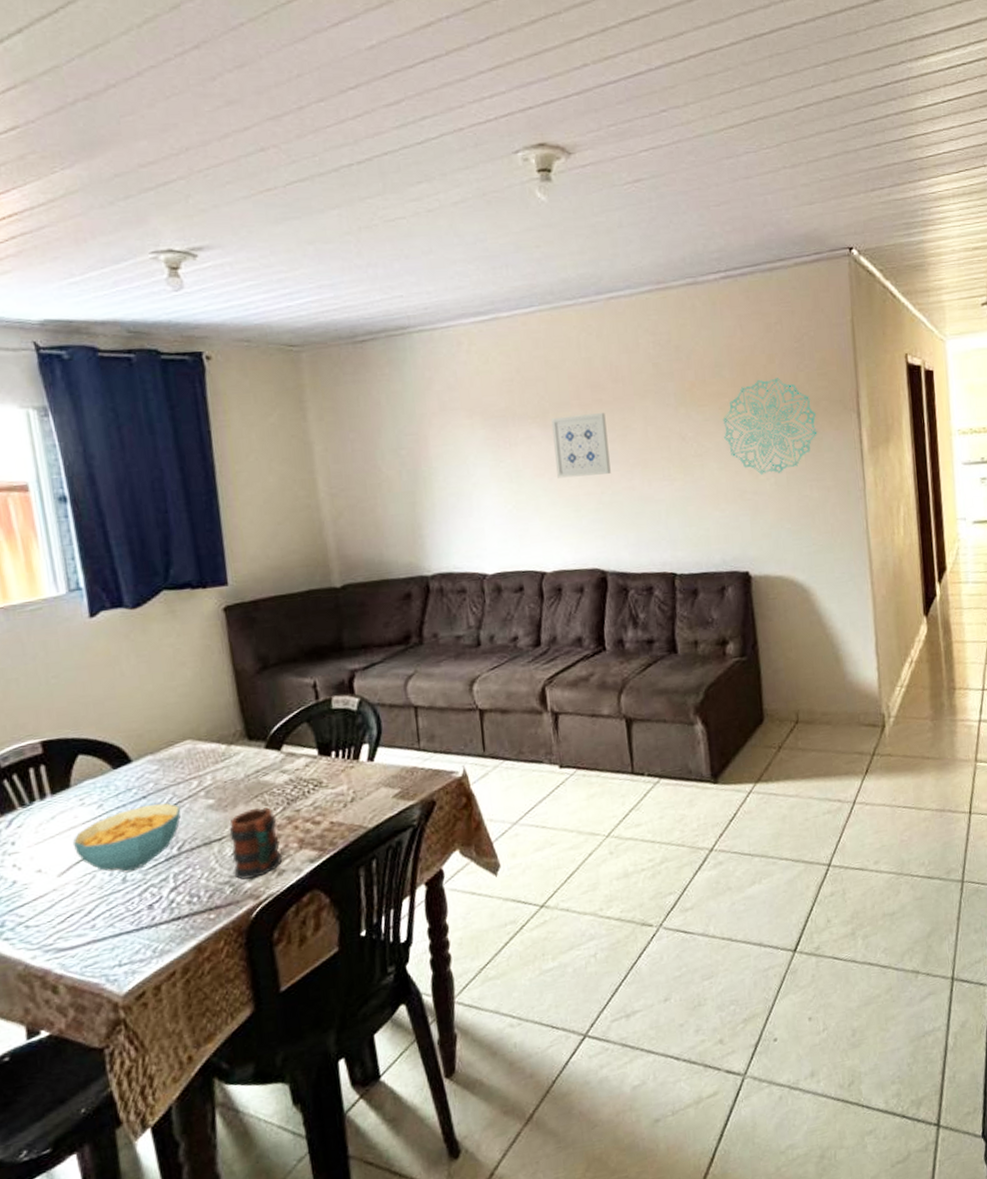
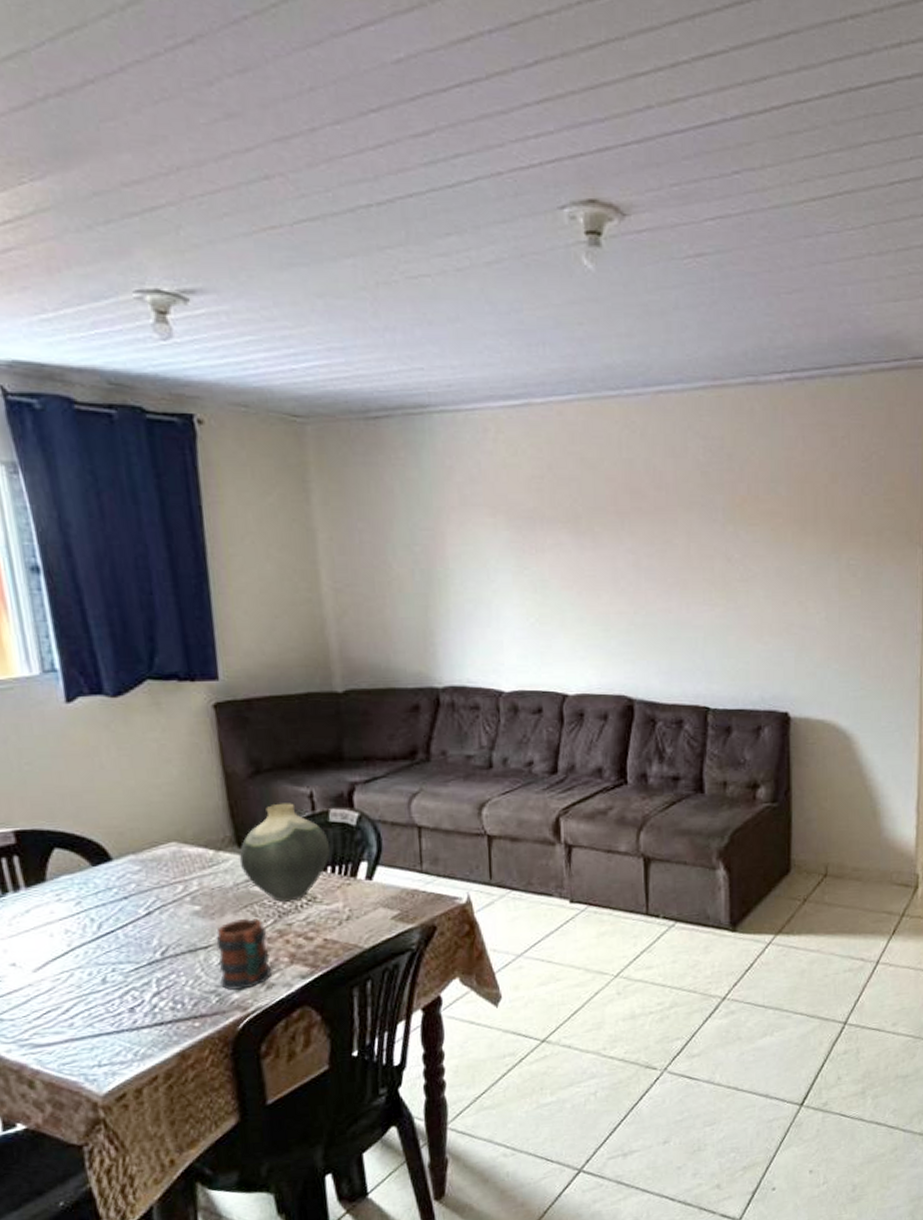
cereal bowl: present [72,803,181,872] -> none [48,905,165,973]
vase: none [249,694,334,789] -> present [239,803,331,902]
wall art: present [551,412,611,478] -> none [584,522,646,593]
wall decoration: present [722,378,818,475] -> none [774,500,878,608]

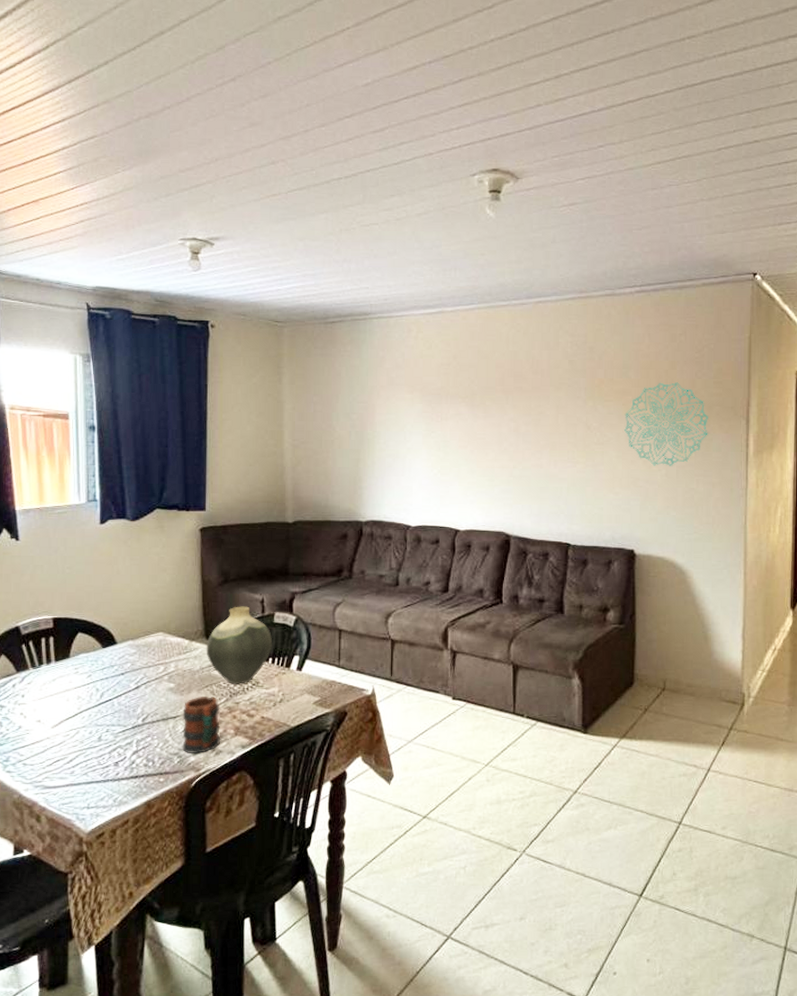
wall decoration: none [774,500,878,608] -> present [624,382,708,466]

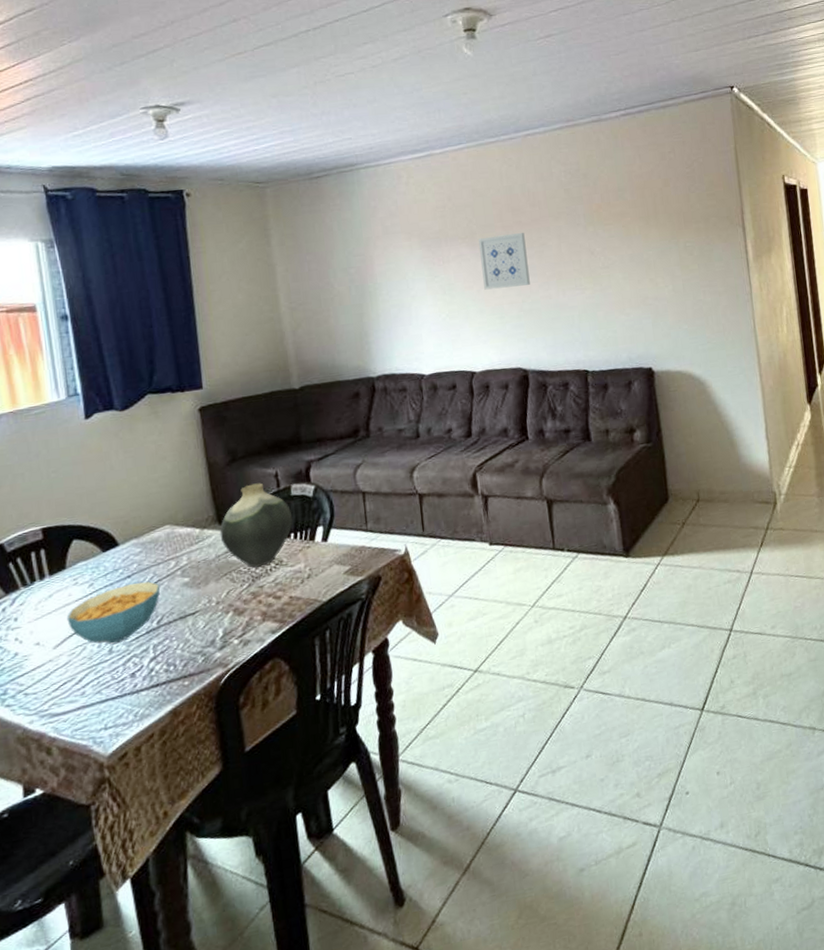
cereal bowl: none [65,680,149,732] -> present [66,581,161,644]
mug: present [182,695,221,754] -> none [202,584,248,650]
wall art: none [478,398,524,451] -> present [479,232,530,290]
wall decoration: present [624,382,708,466] -> none [625,199,708,283]

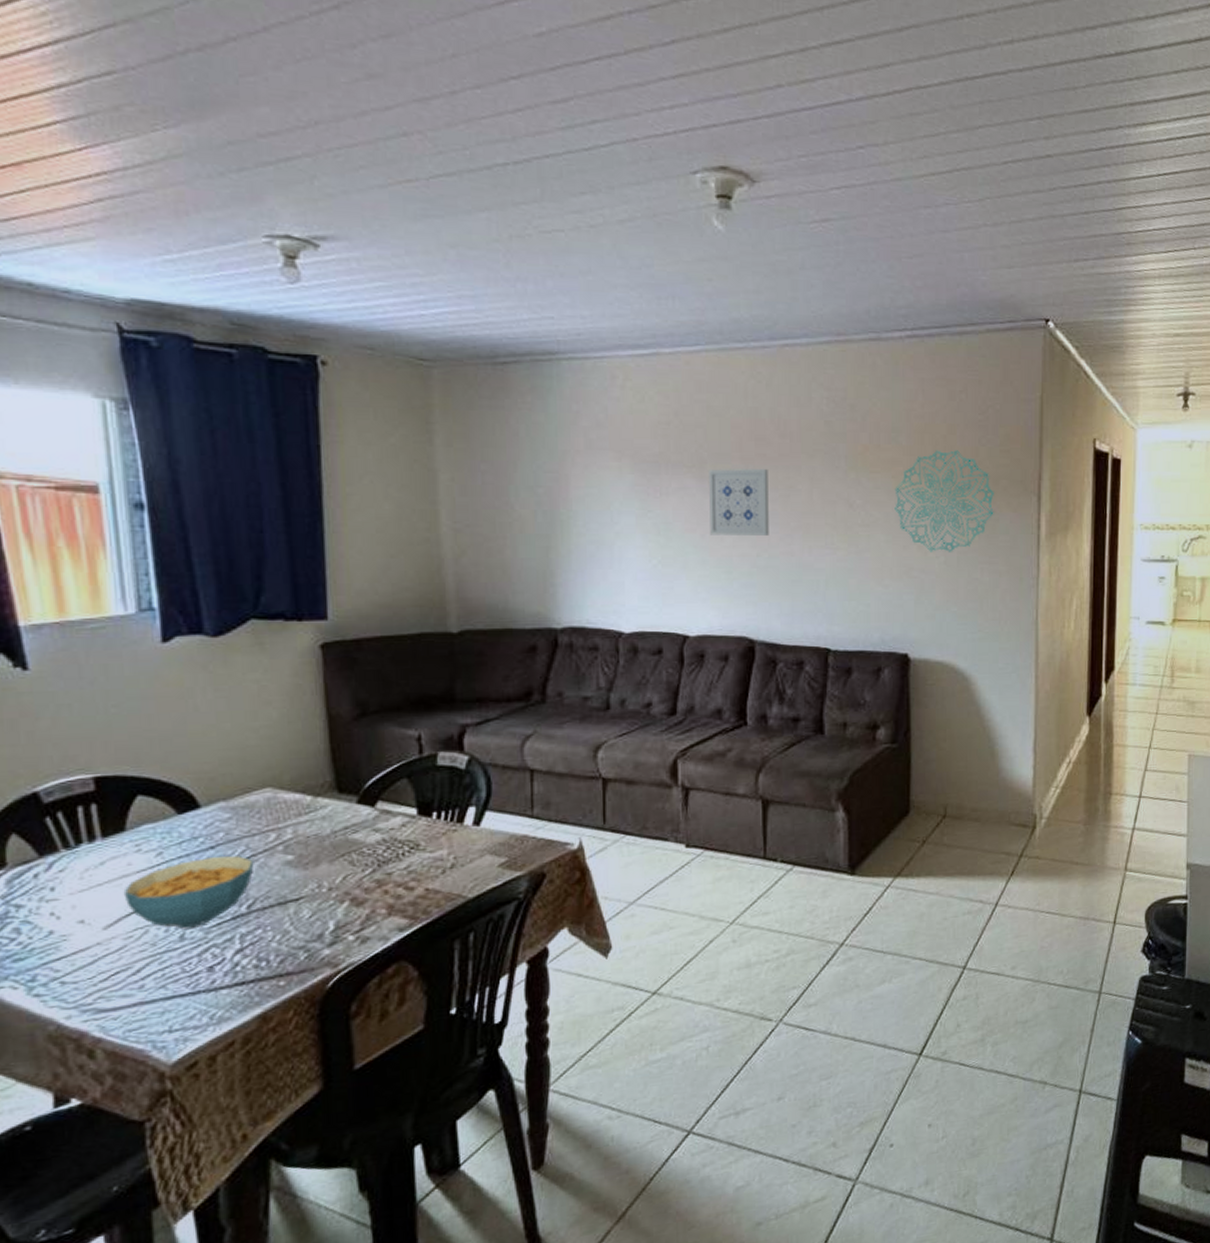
vase: present [219,483,293,568] -> none [338,746,437,850]
wall decoration: none [625,199,708,283] -> present [894,450,994,552]

